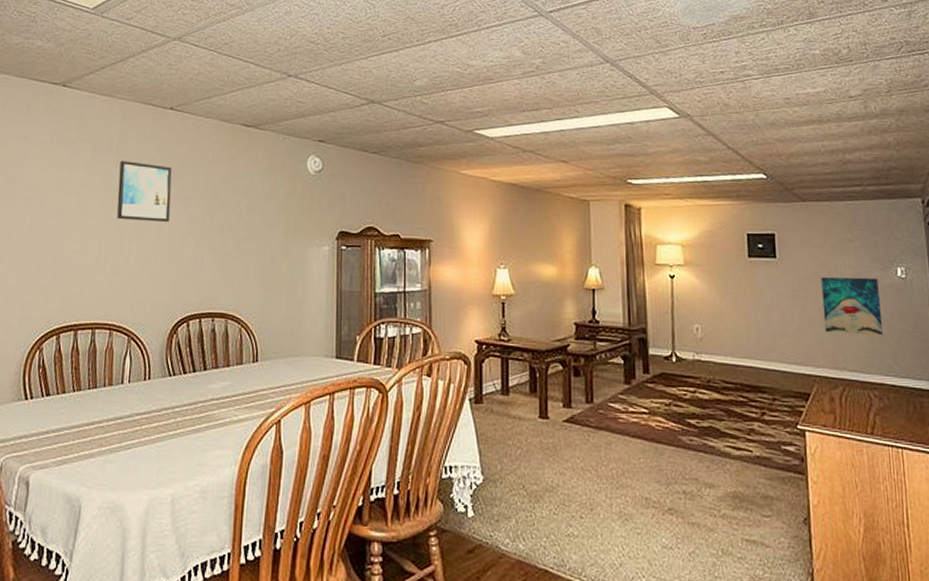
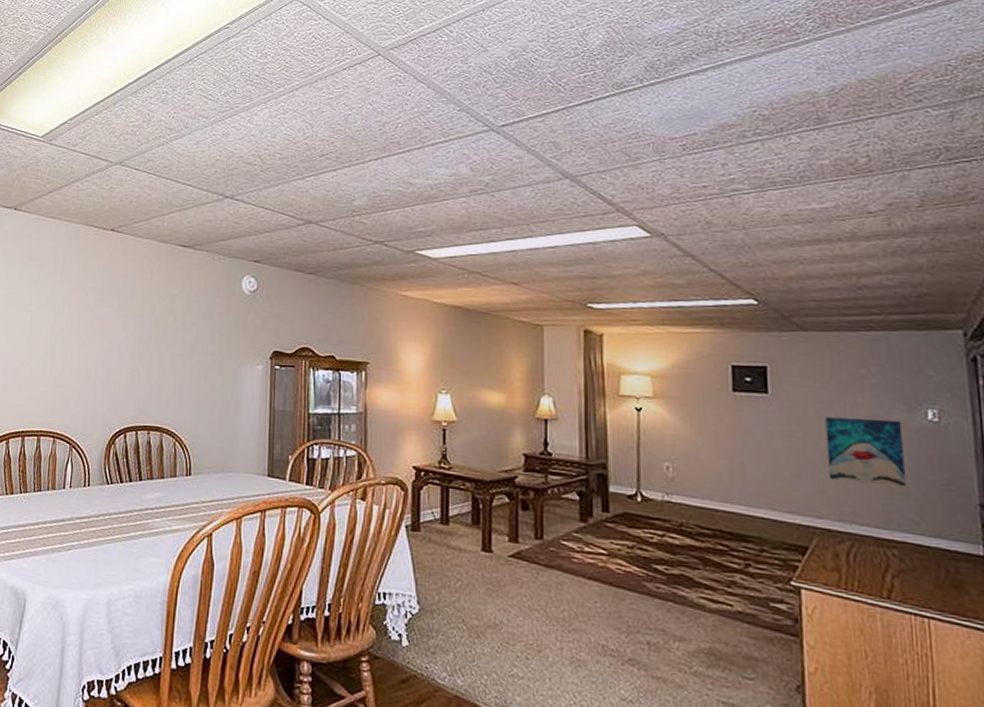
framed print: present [117,160,173,223] -> none [61,279,113,339]

